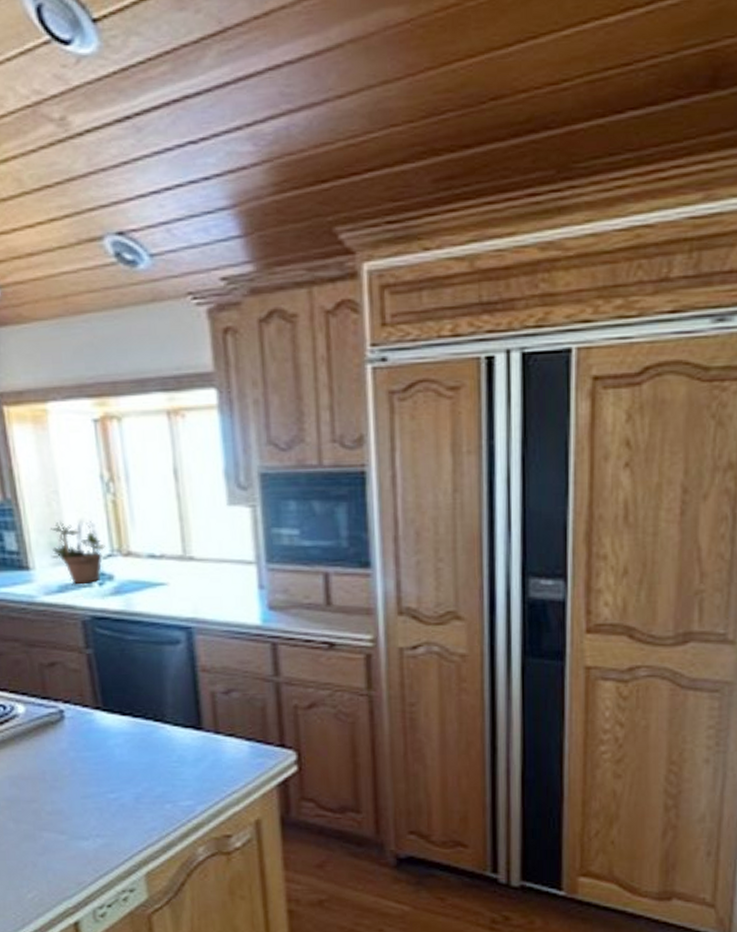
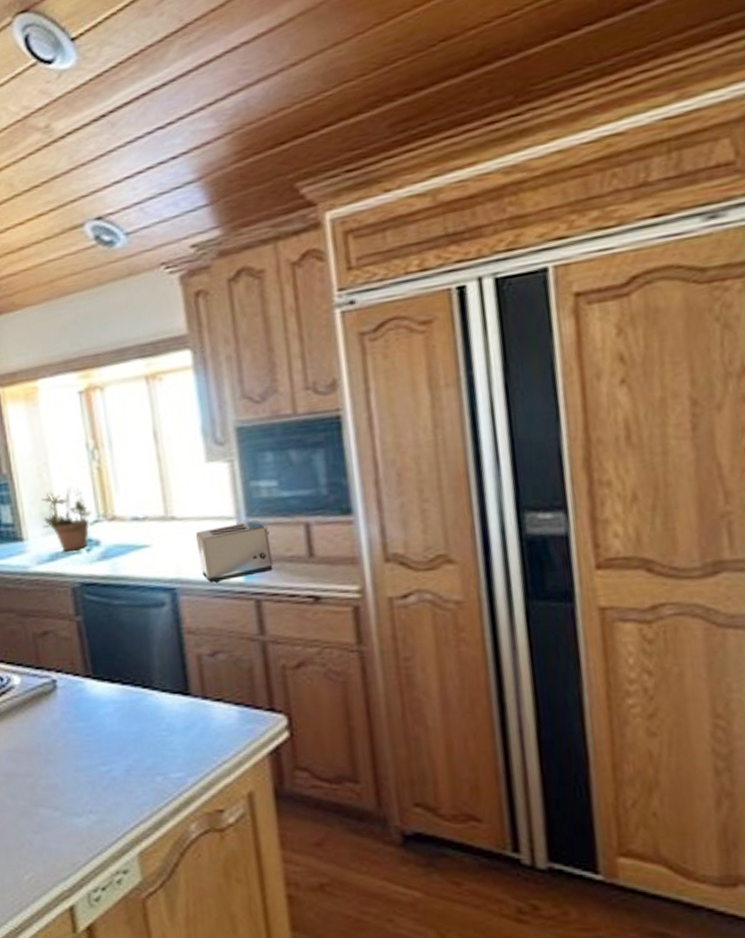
toaster: none [213,567,290,625] -> present [195,520,273,584]

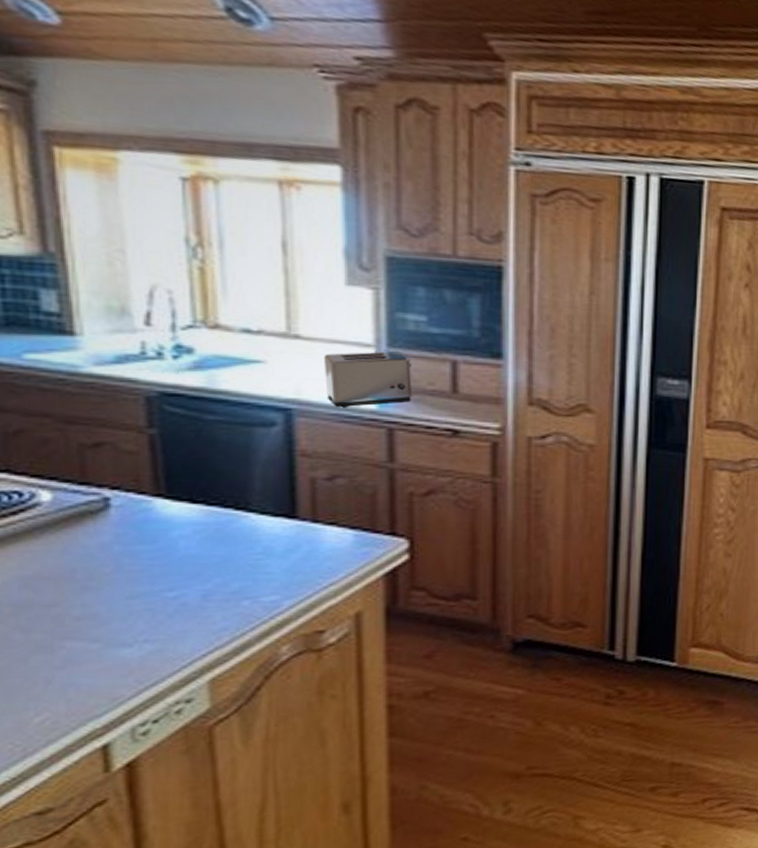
potted plant: present [41,489,92,552] -> none [107,283,186,357]

